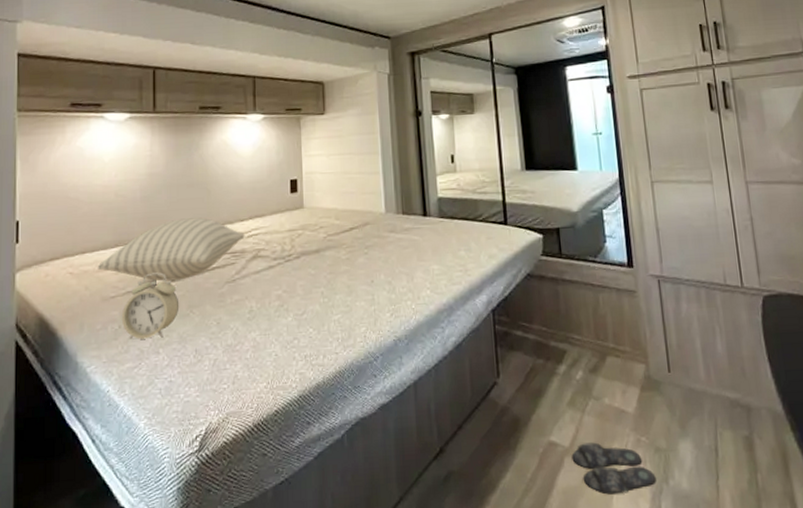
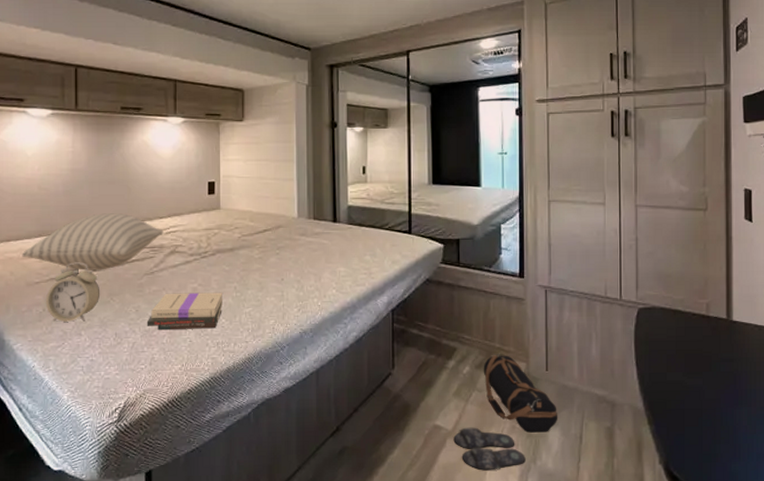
books: none [228,298,310,344] -> present [146,292,224,330]
duffel bag: none [597,355,688,447] -> present [483,354,558,433]

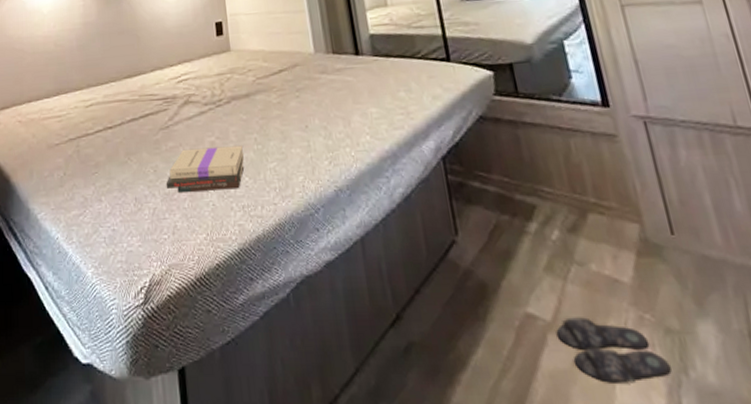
pillow: present [22,213,163,271] -> none [42,64,175,129]
alarm clock: present [45,262,101,322] -> none [65,120,118,187]
duffel bag: present [483,354,558,433] -> none [577,212,707,327]

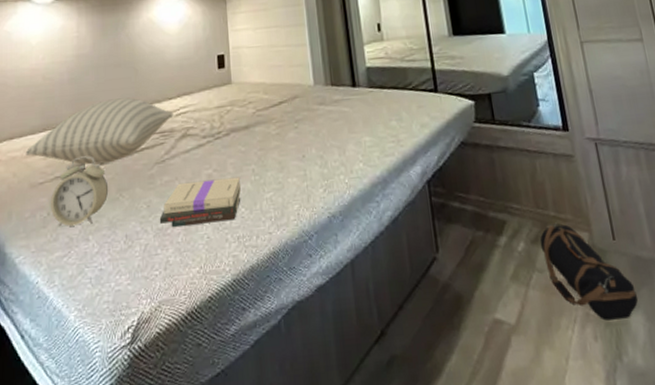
pillow: none [42,64,175,129] -> present [25,97,173,165]
alarm clock: none [65,120,118,187] -> present [50,156,109,227]
slippers: present [556,317,671,383] -> none [518,318,609,375]
duffel bag: none [577,212,707,327] -> present [539,223,638,321]

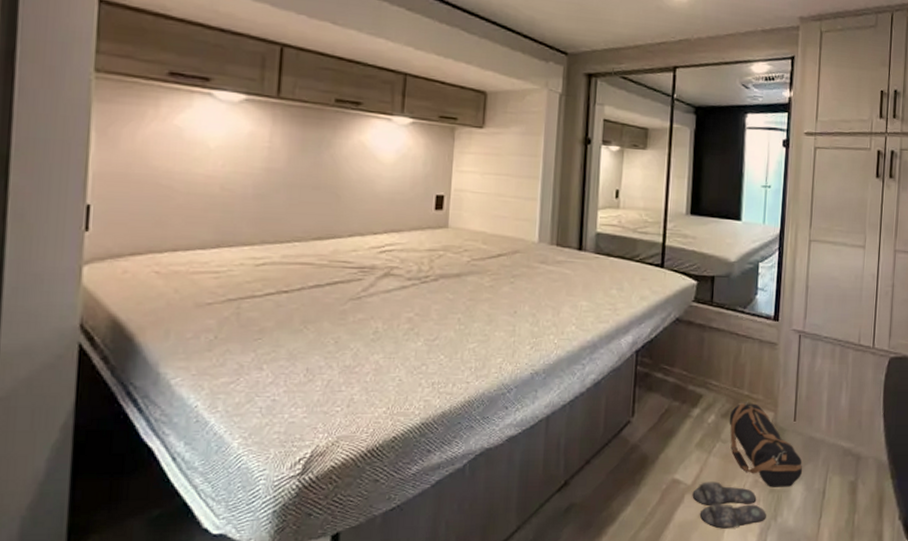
pillow: present [25,97,173,165] -> none [191,224,377,292]
alarm clock: present [50,156,109,227] -> none [218,281,292,353]
books: present [159,177,241,227] -> none [347,322,445,366]
slippers: none [518,318,609,375] -> present [692,481,766,529]

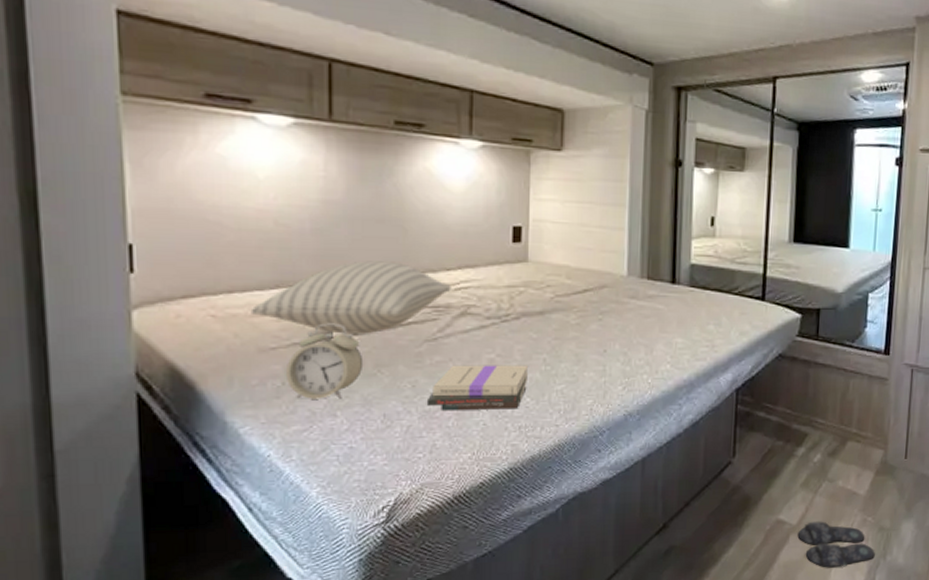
pillow: none [191,224,377,292] -> present [250,261,451,334]
alarm clock: none [218,281,292,353] -> present [285,323,364,399]
books: none [347,322,445,366] -> present [426,365,529,410]
duffel bag: present [729,402,803,487] -> none [836,440,914,526]

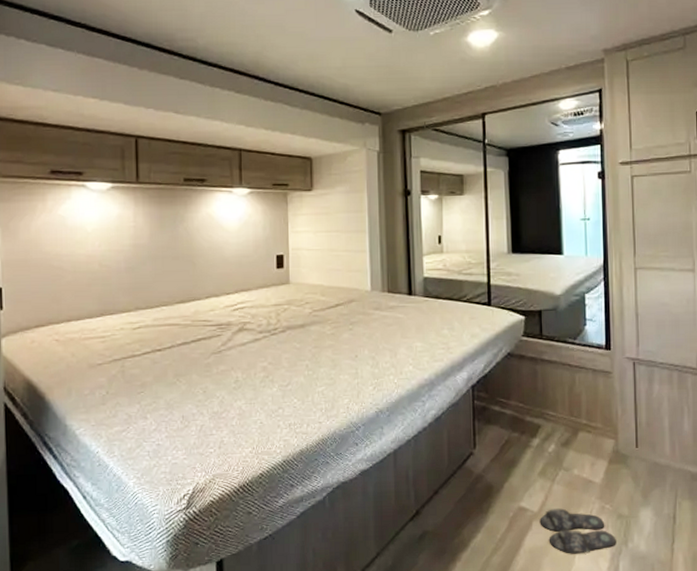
pillow: present [250,261,451,334] -> none [83,290,231,351]
alarm clock: present [285,323,364,399] -> none [108,342,166,405]
books: present [426,365,529,410] -> none [215,371,295,411]

